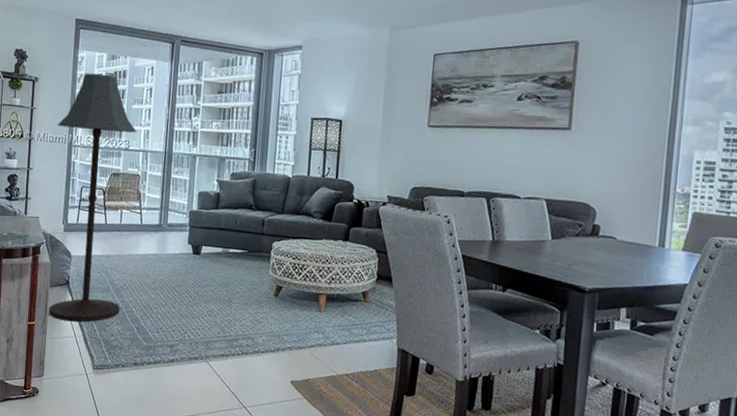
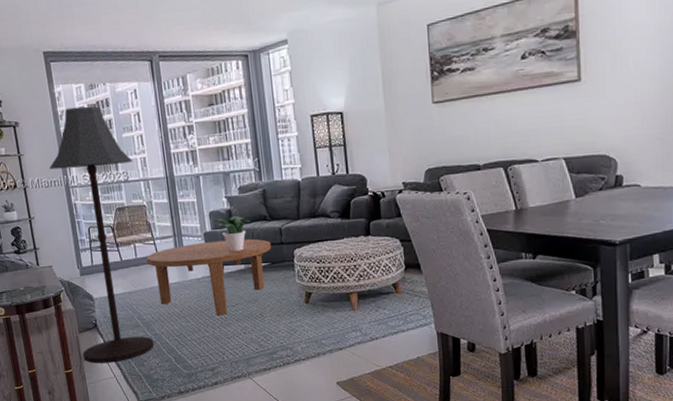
coffee table: none [129,219,252,294] -> present [146,238,272,316]
potted plant: none [201,200,237,234] -> present [214,216,252,252]

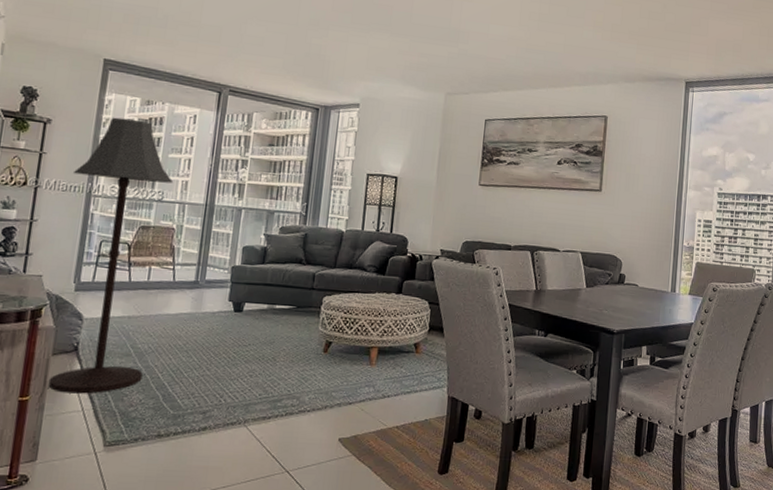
coffee table: present [146,238,272,316] -> none [159,275,302,355]
potted plant: present [214,216,252,252] -> none [246,254,286,290]

